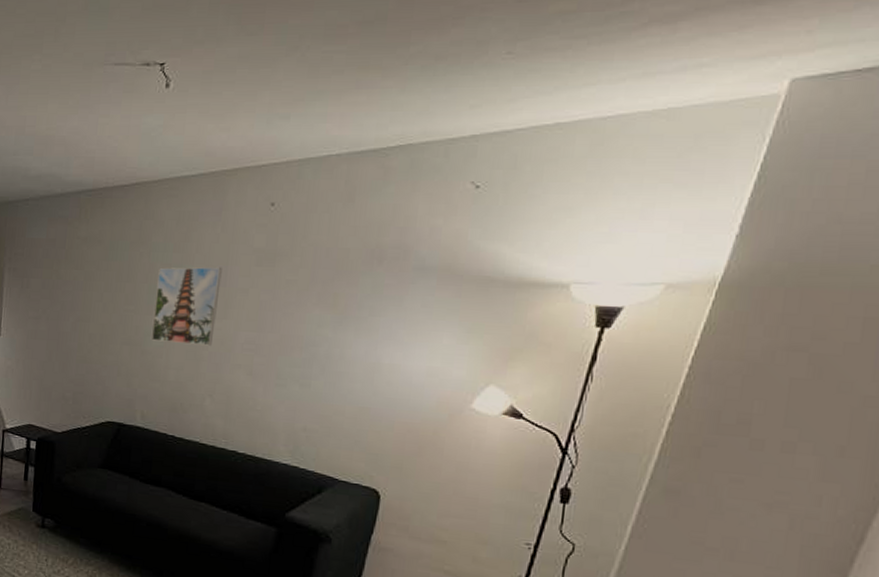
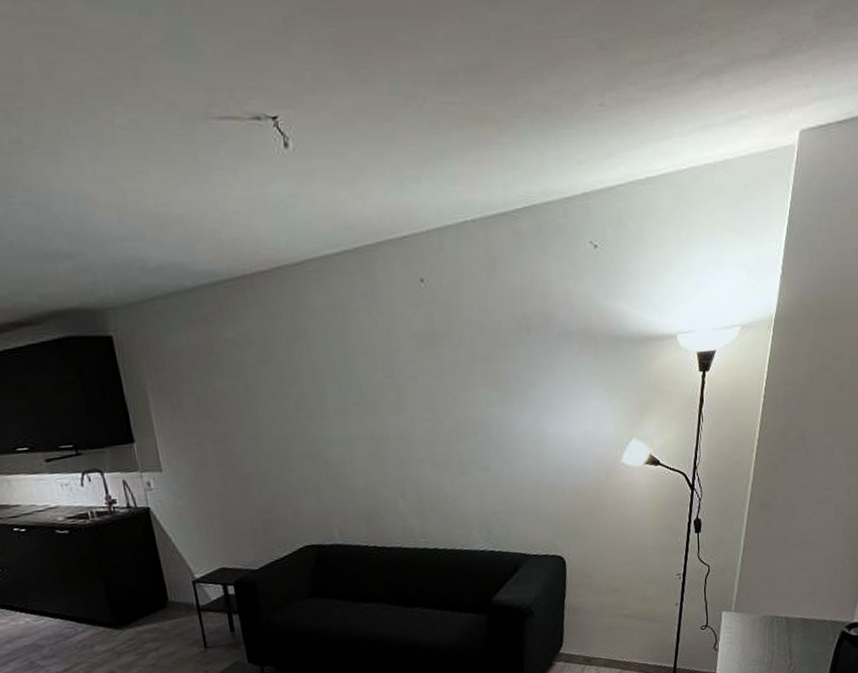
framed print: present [150,266,222,346] -> none [322,355,393,448]

